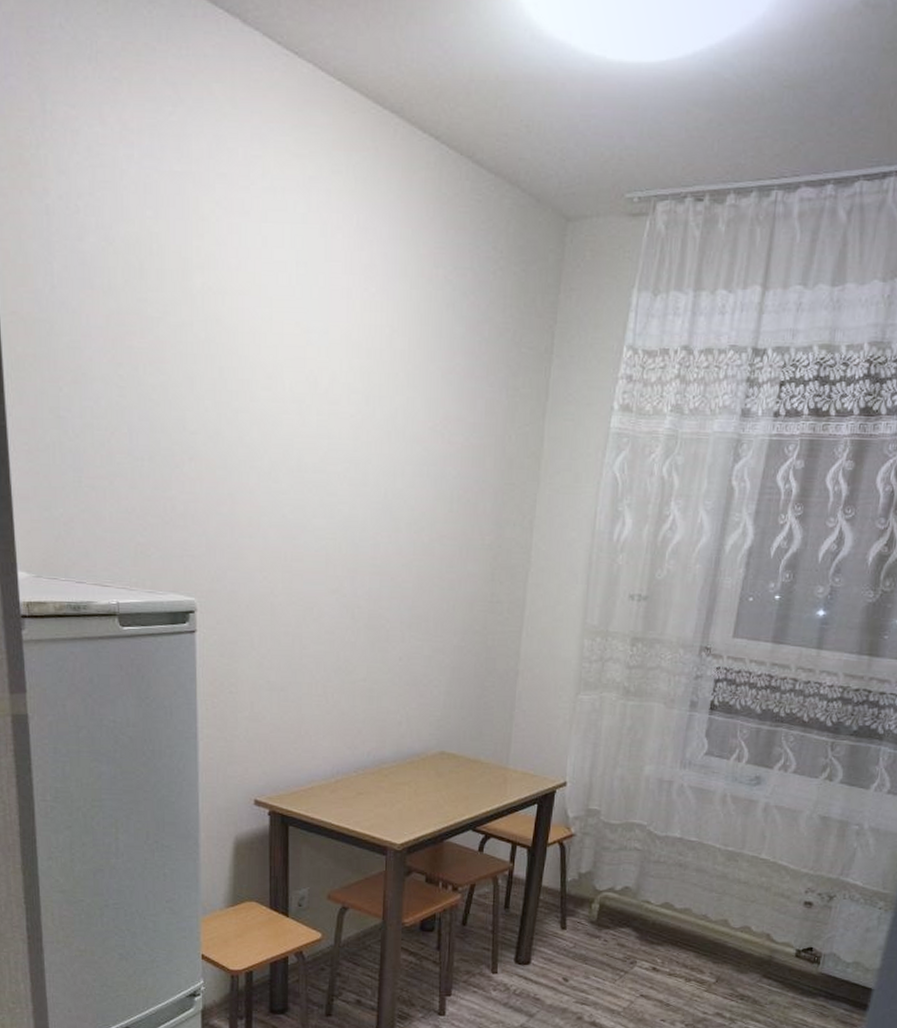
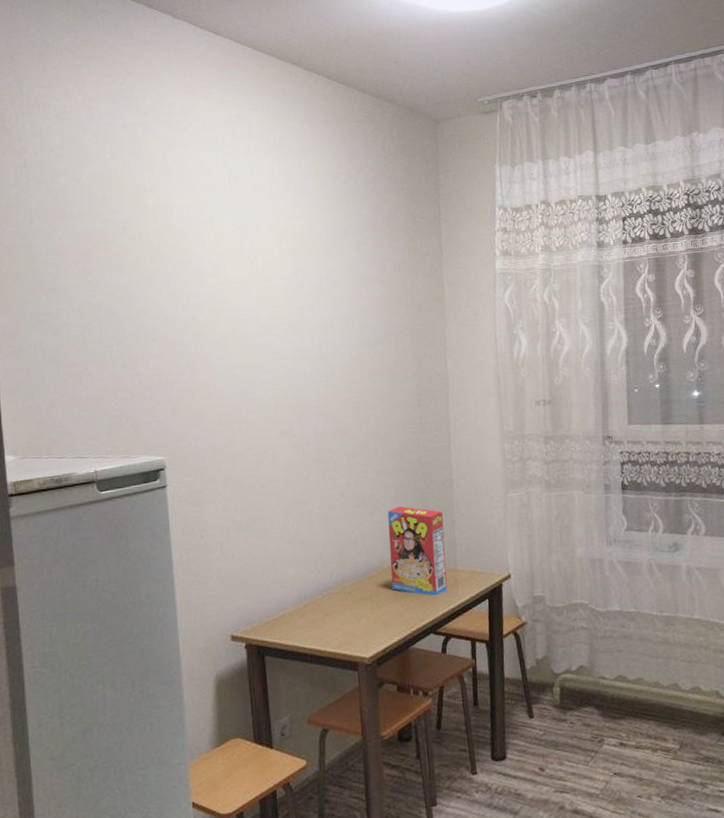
cereal box: none [434,691,502,792] -> present [387,506,447,596]

